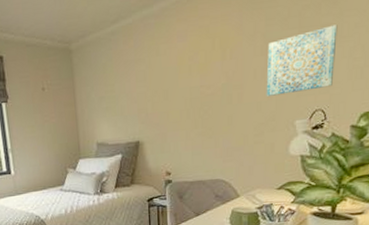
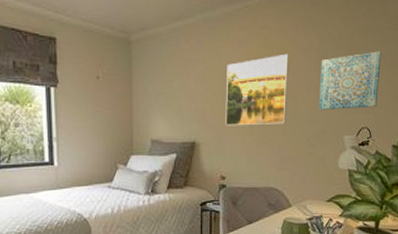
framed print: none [167,41,232,123] -> present [225,53,289,126]

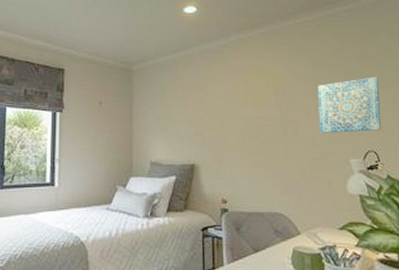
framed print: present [225,53,289,126] -> none [223,80,287,149]

